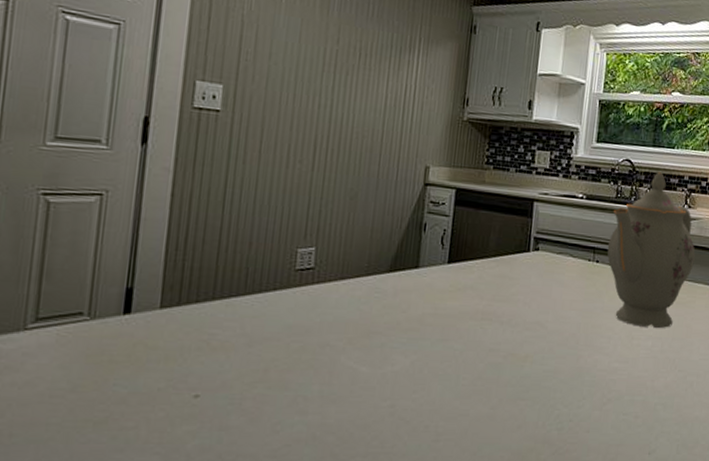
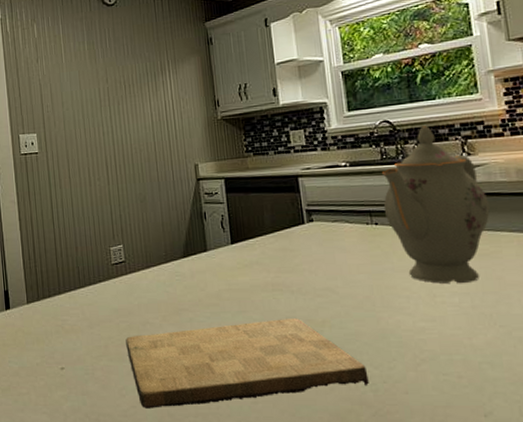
cutting board: none [293,351,557,447] -> present [126,318,369,408]

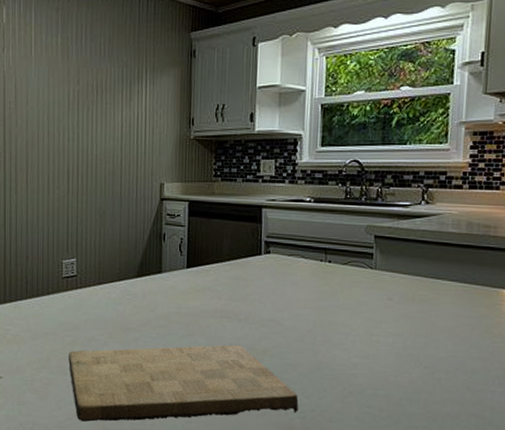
teapot: present [381,125,490,284] -> none [339,170,437,325]

